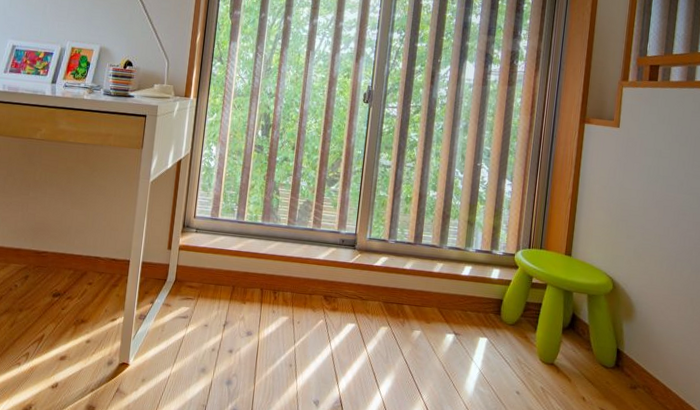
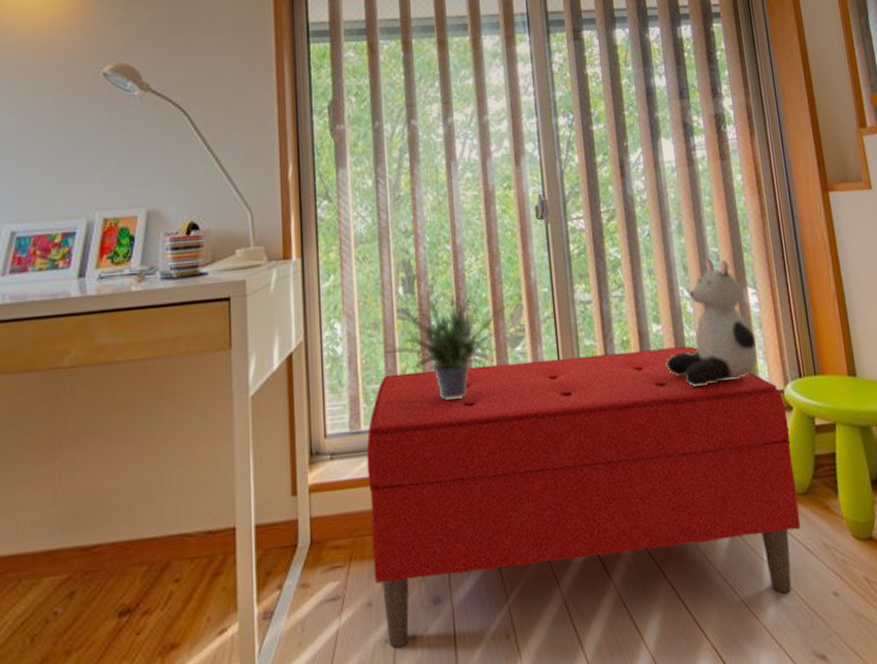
bench: none [212,186,514,384] -> present [366,346,800,647]
potted plant: none [241,130,332,213] -> present [384,271,509,401]
stuffed animal: none [434,153,504,240] -> present [666,258,758,388]

